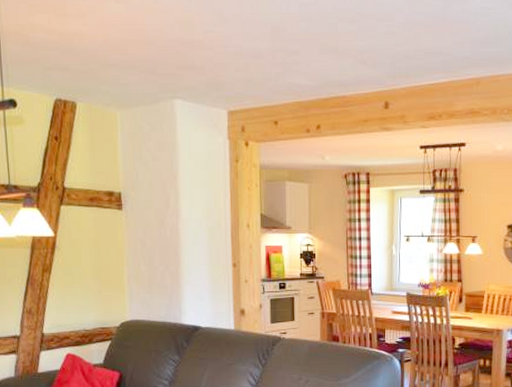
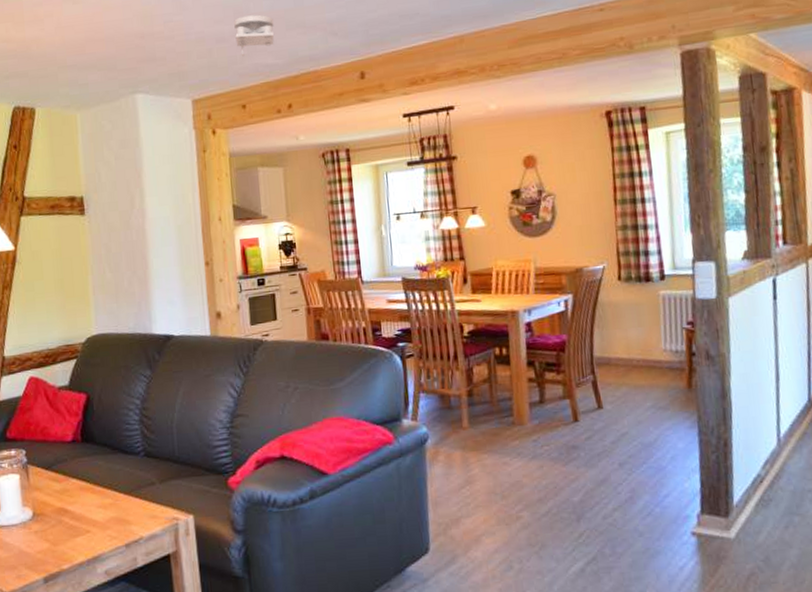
smoke detector: none [271,35,308,75] -> present [234,14,274,57]

